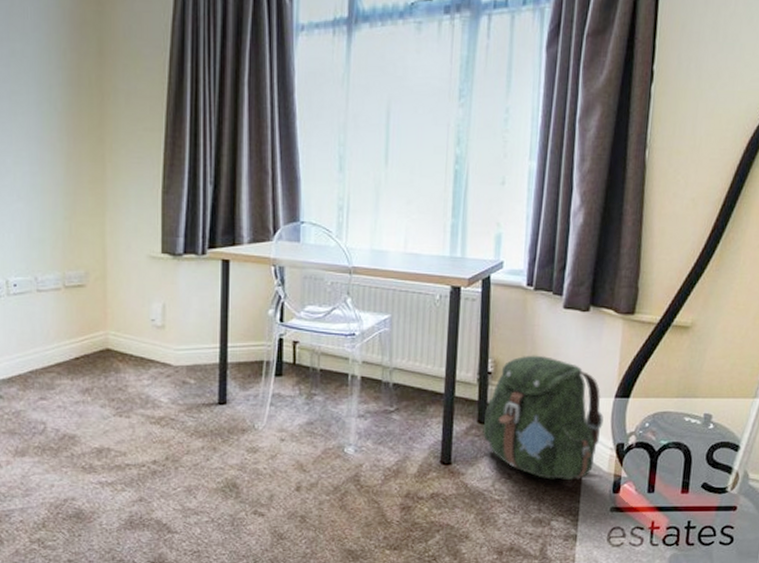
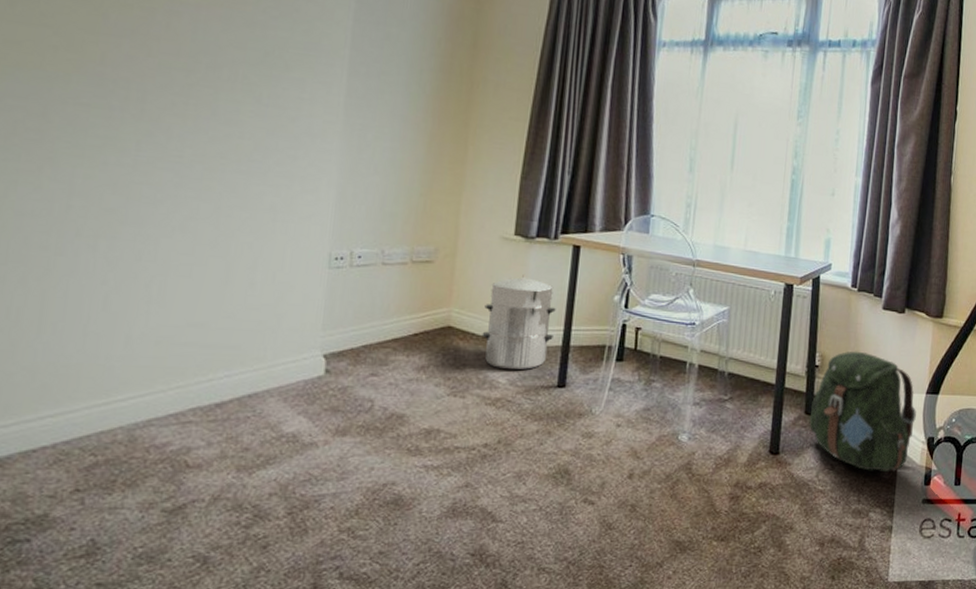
waste bin: none [139,293,210,388] -> present [481,275,556,369]

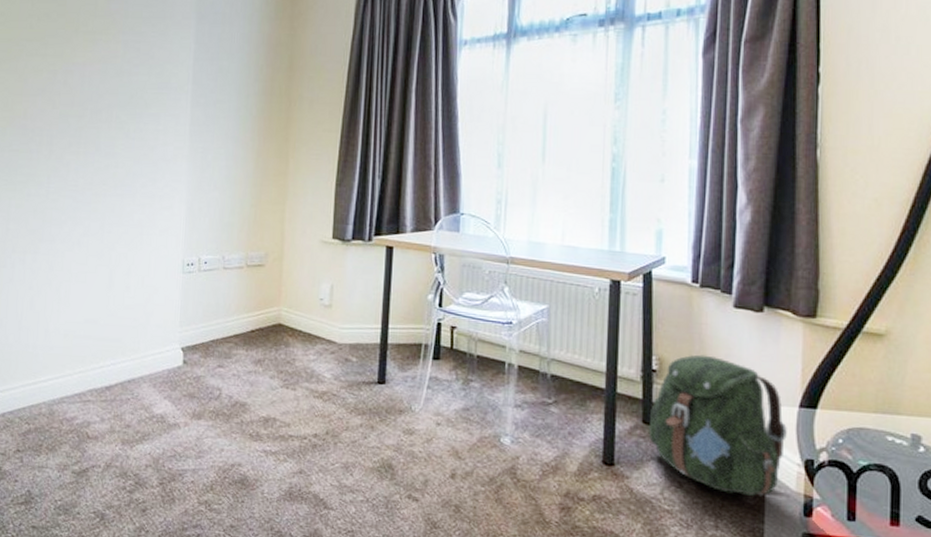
waste bin: present [481,275,556,369] -> none [308,276,373,365]

